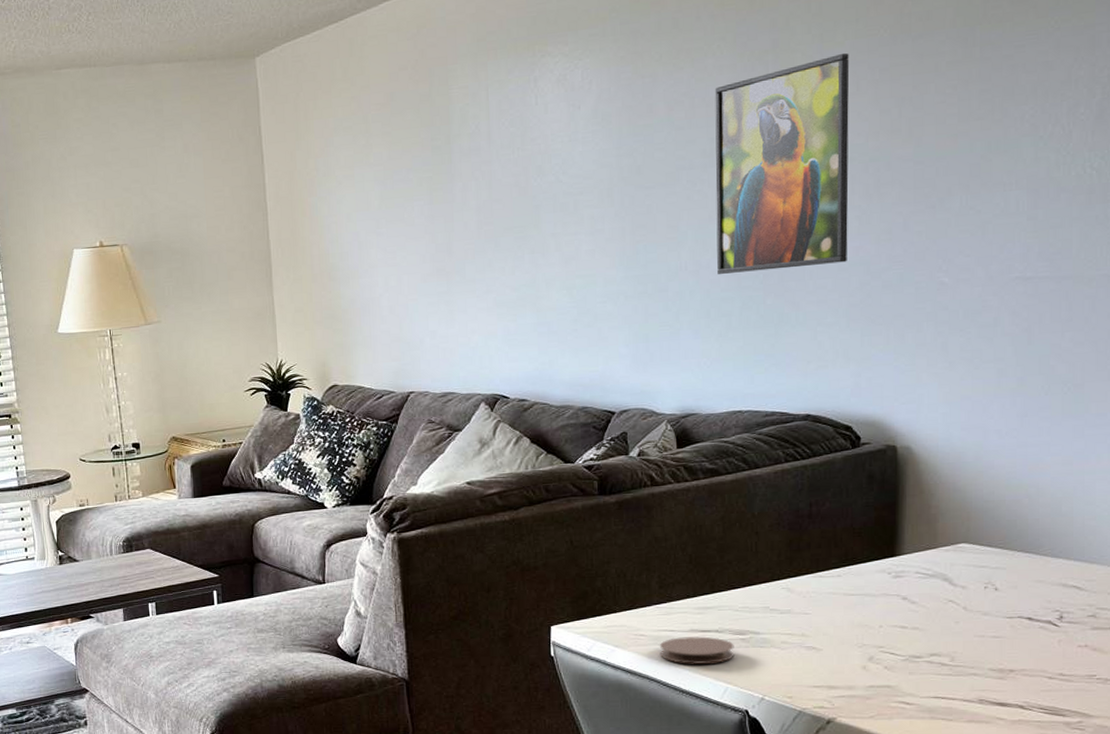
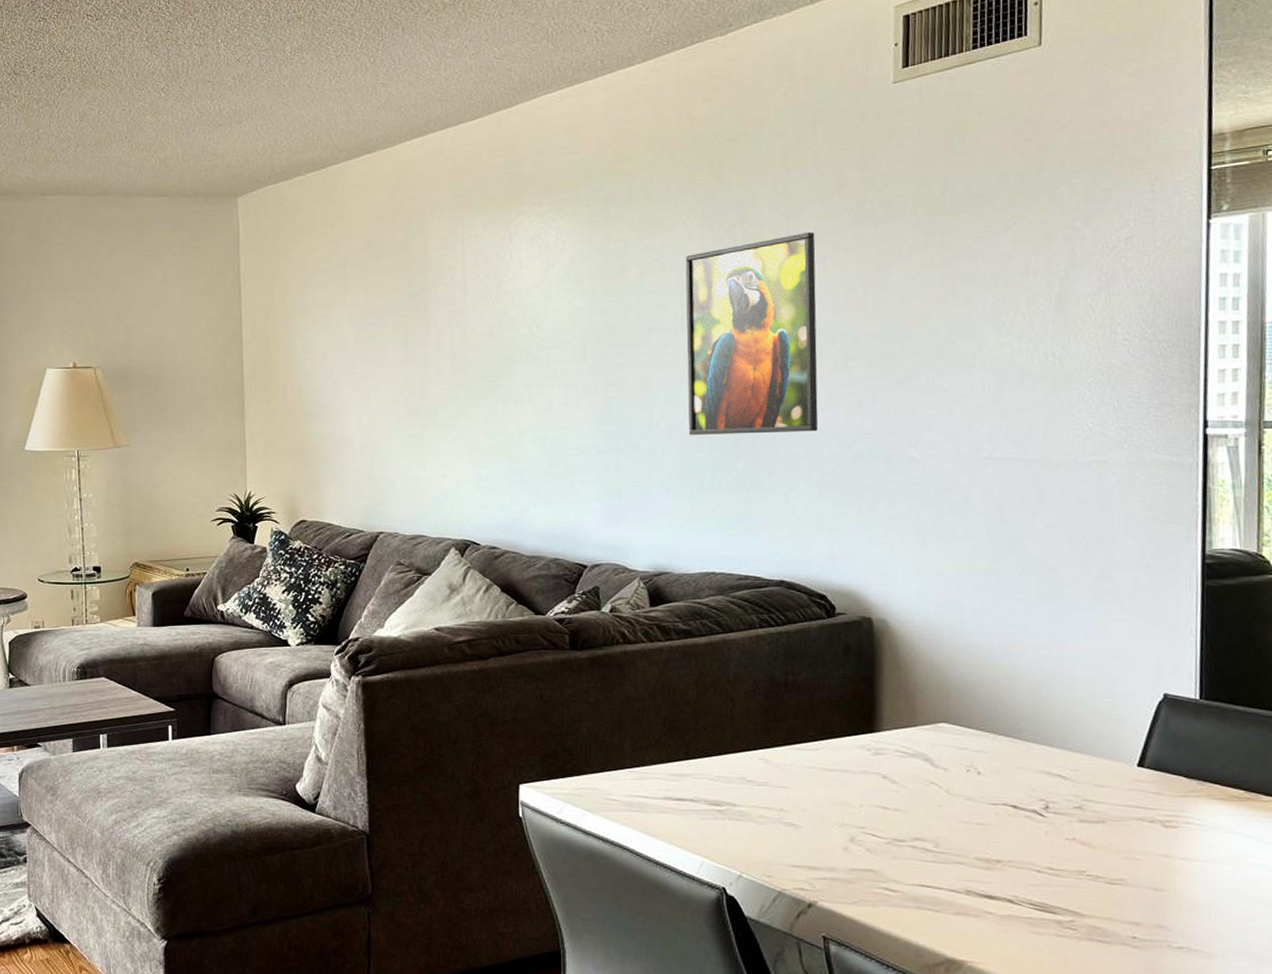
coaster: present [659,636,734,664] -> none [632,804,711,835]

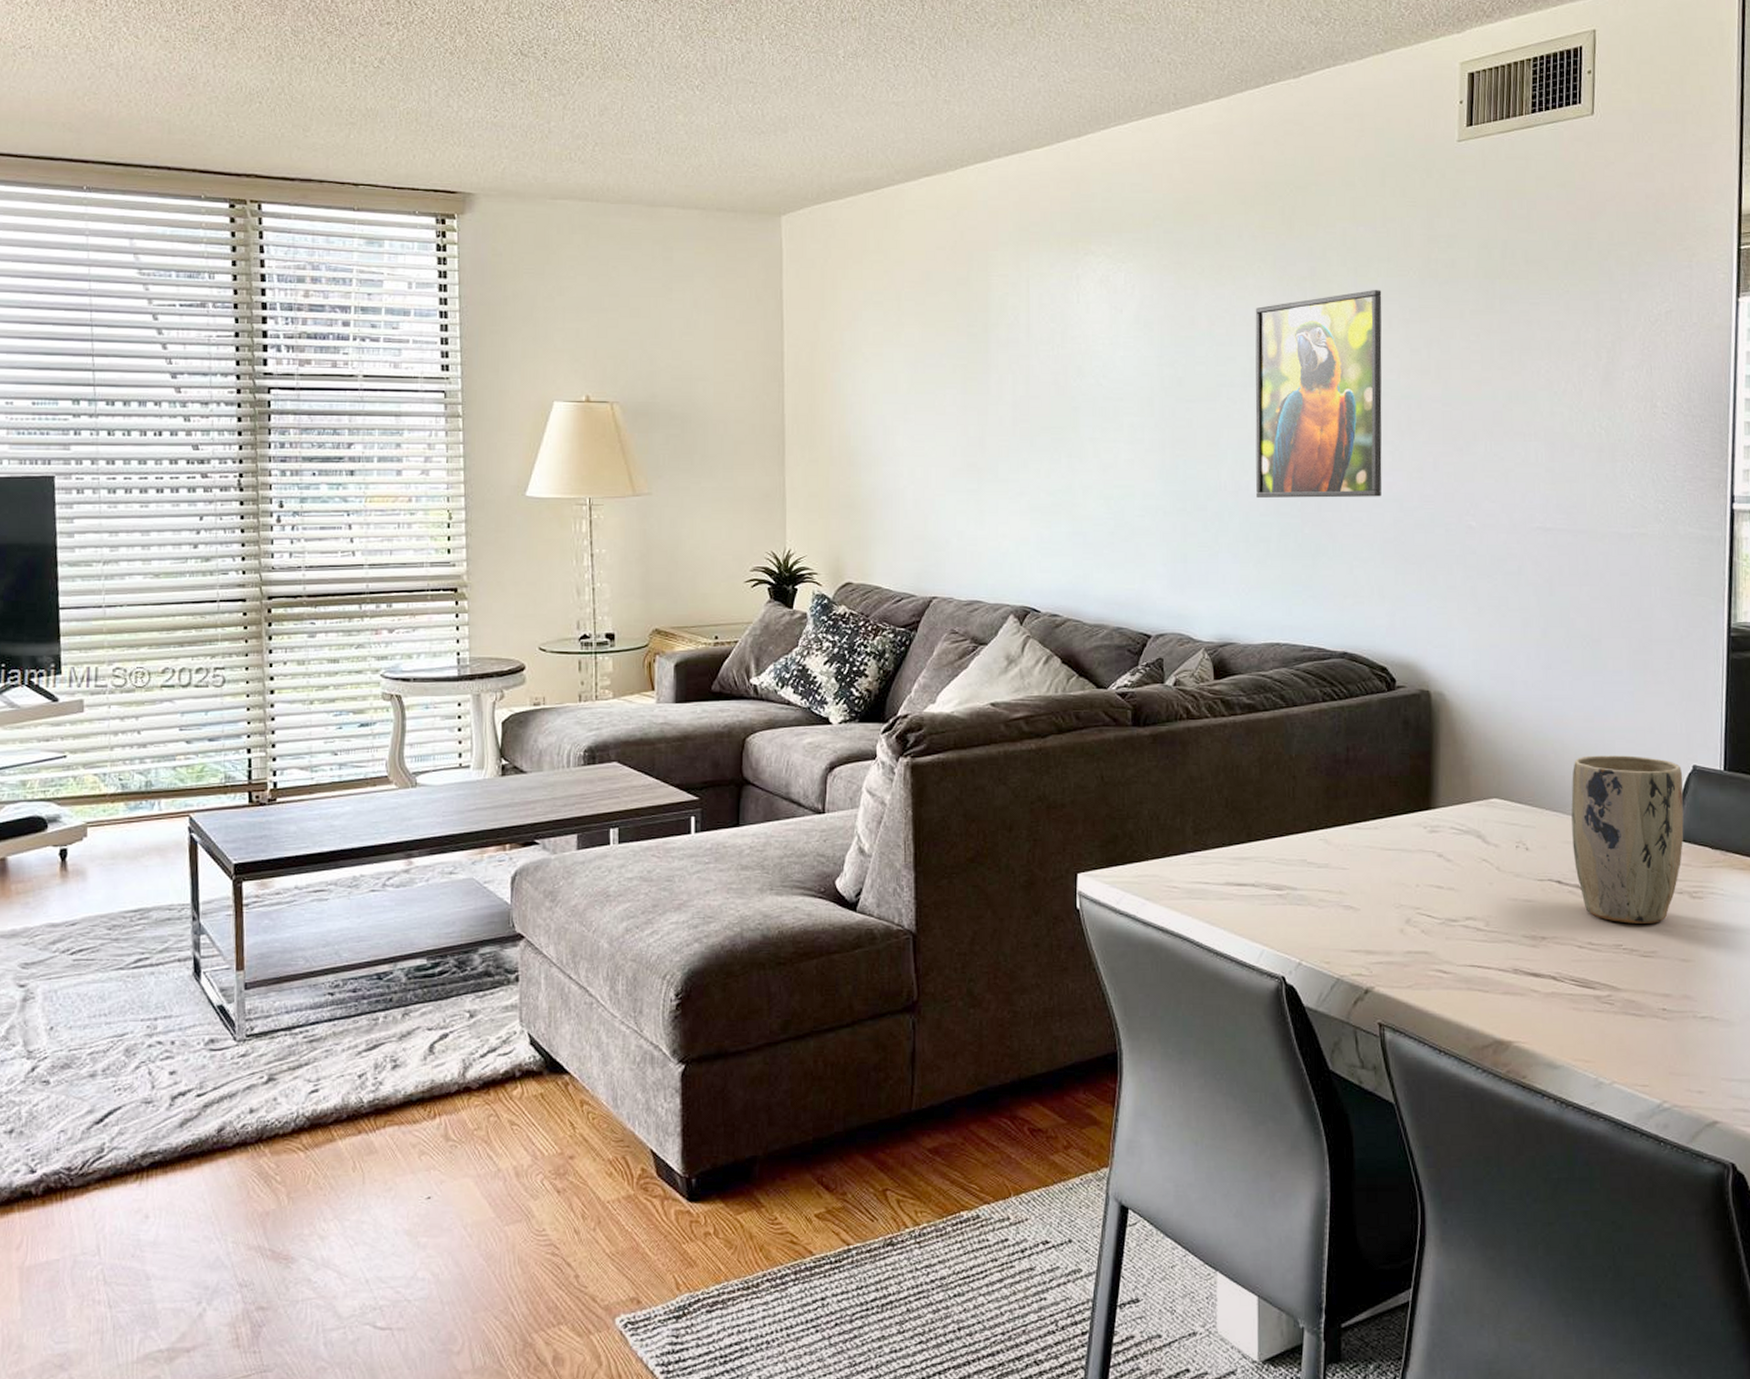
plant pot: none [1026,682,1155,851] -> present [1571,755,1684,924]

